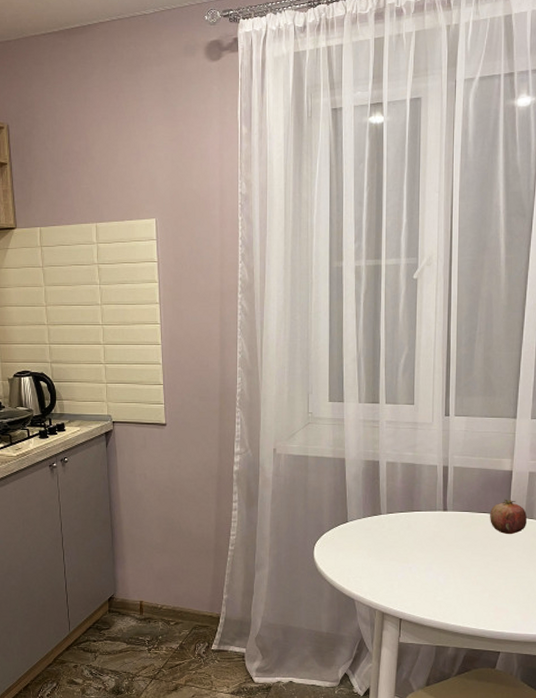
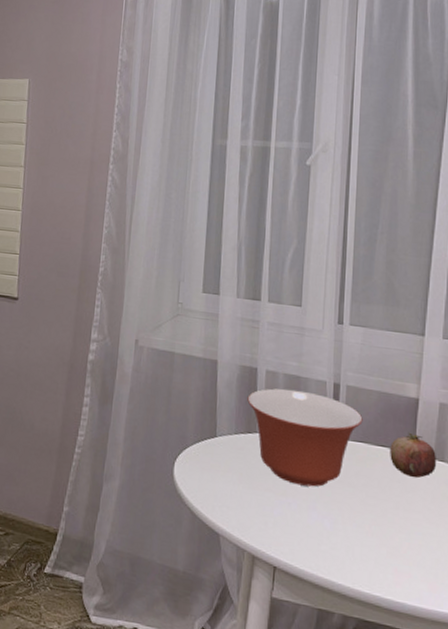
mixing bowl: none [372,475,468,552] -> present [247,388,363,487]

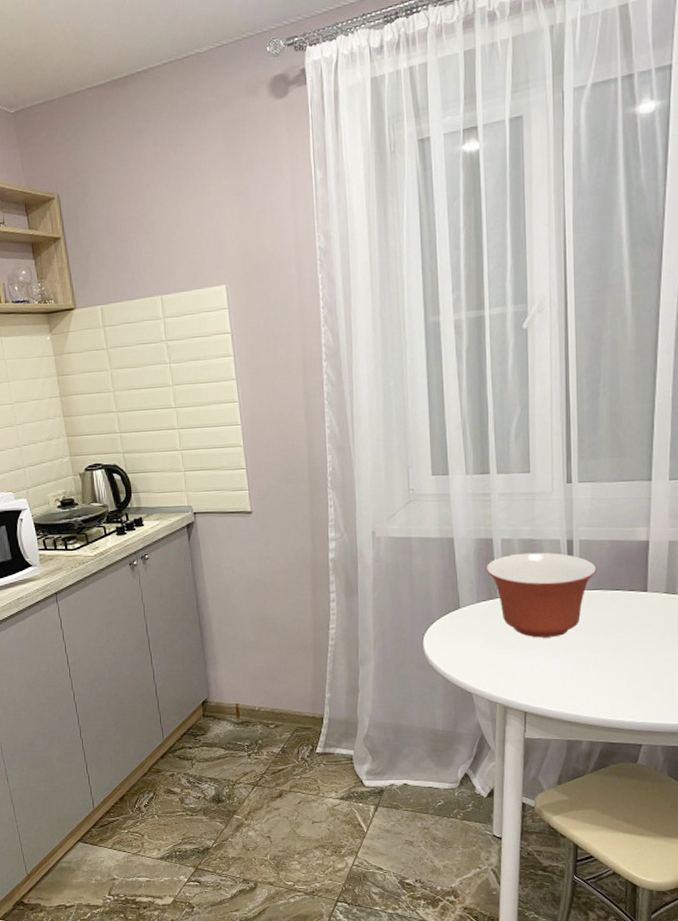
fruit: present [390,432,437,478] -> none [624,573,669,614]

